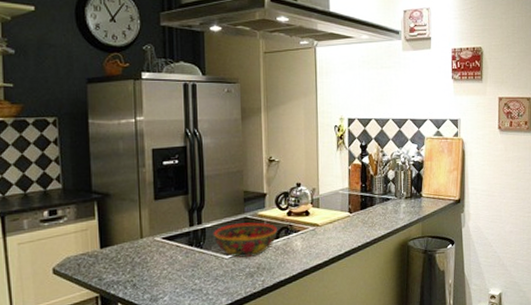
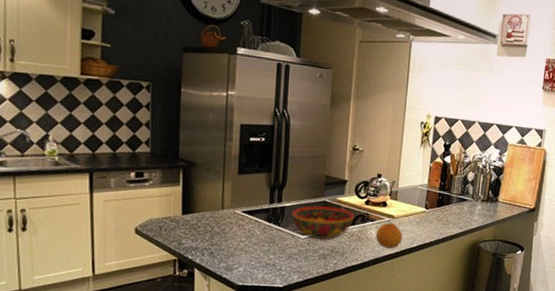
fruit: none [301,232,330,258] -> present [375,223,403,248]

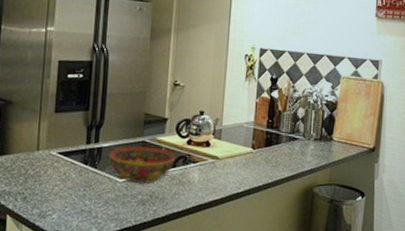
fruit: present [375,223,403,248] -> none [198,165,228,193]

